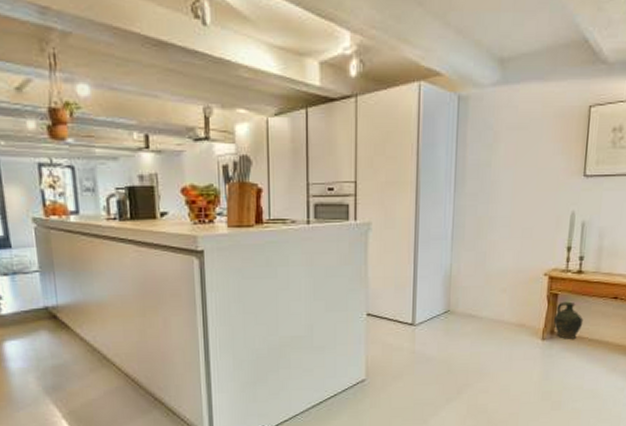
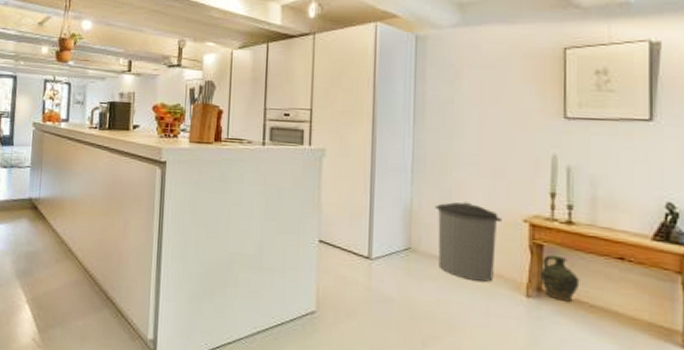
trash can: none [471,262,527,333] -> present [435,202,502,283]

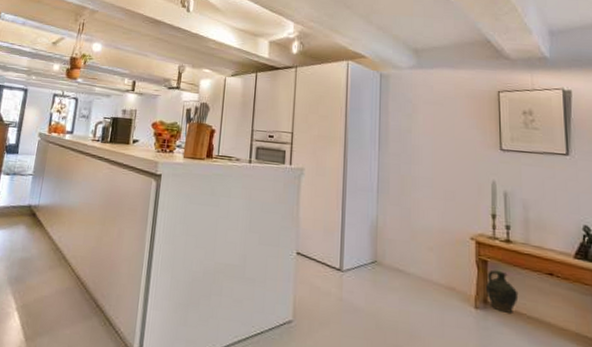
trash can: present [435,202,502,283] -> none [397,220,453,294]

